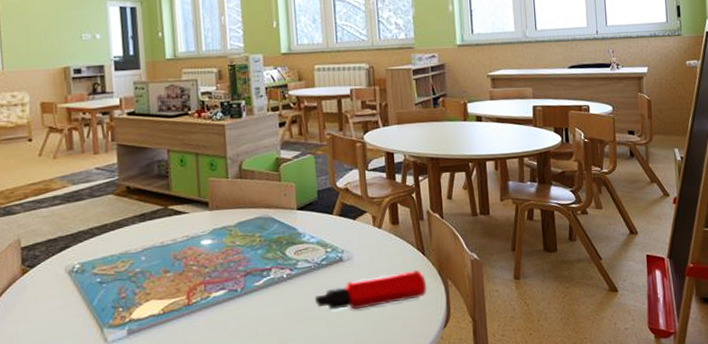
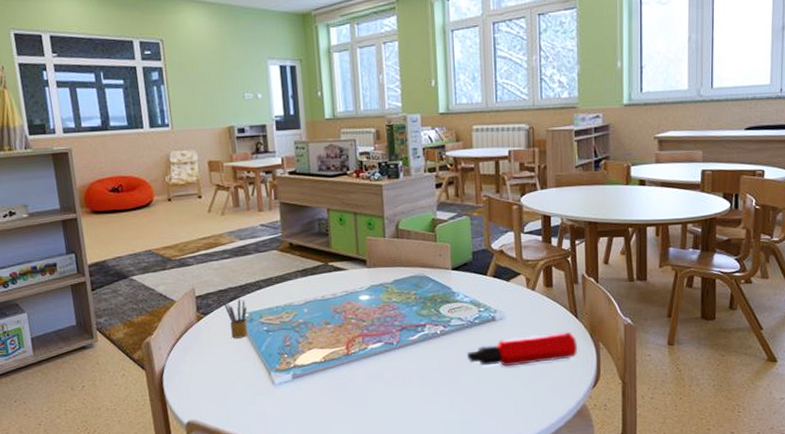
pencil box: none [52,247,79,293] -> present [223,298,248,338]

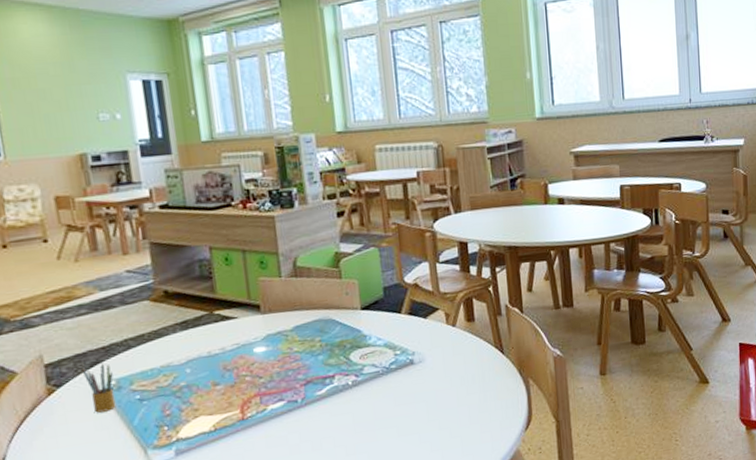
water bottle: present [466,331,578,367] -> none [383,370,507,417]

